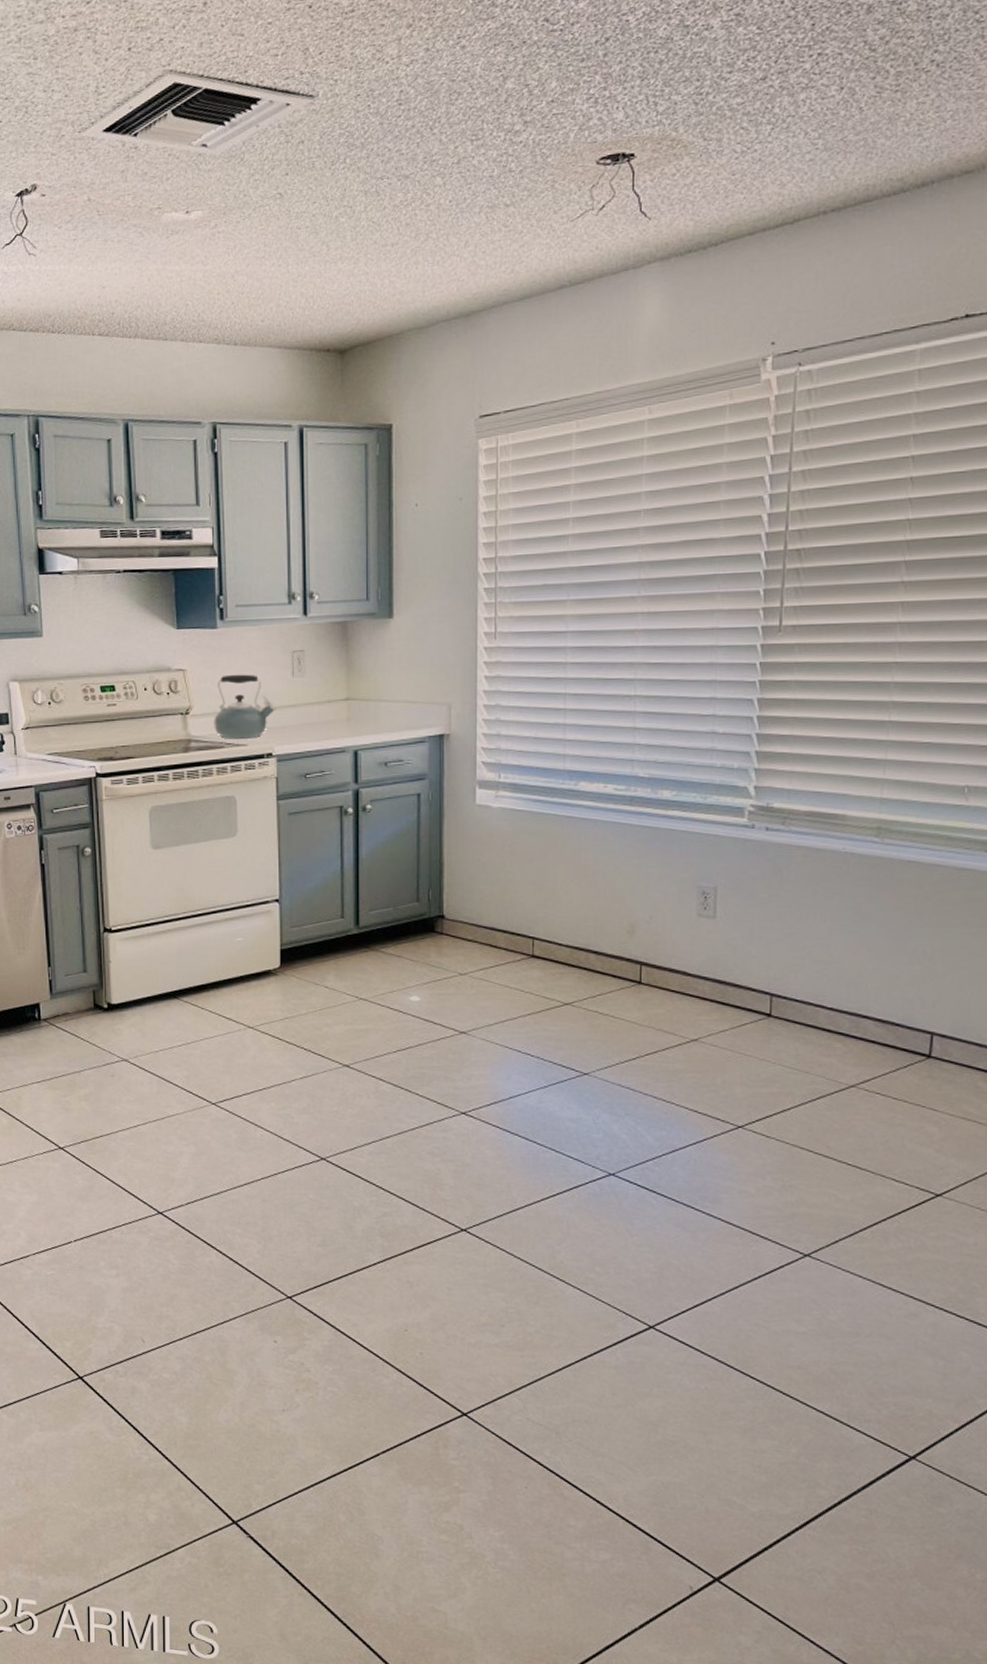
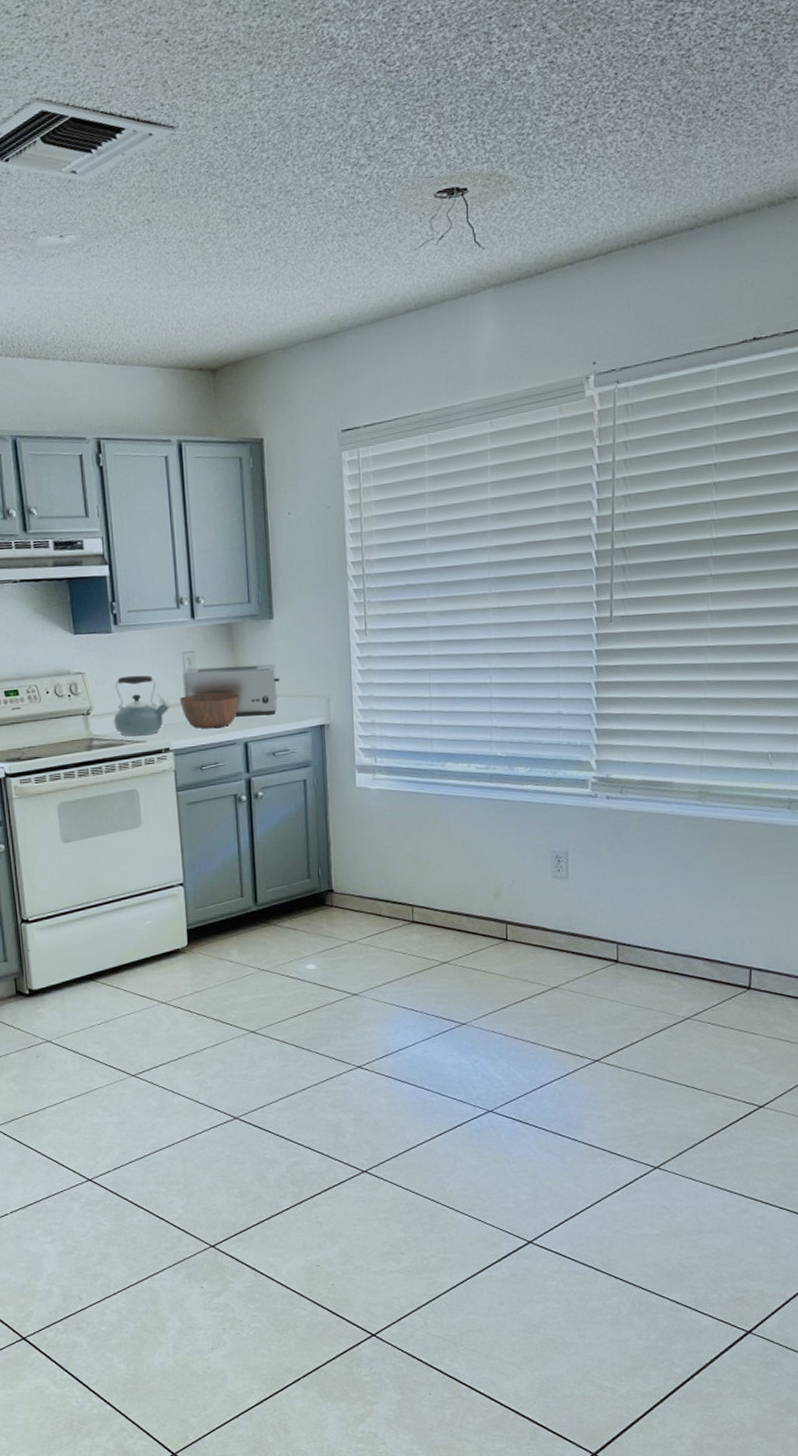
bowl: none [286,695,353,733] -> present [179,692,241,728]
toaster: none [290,666,397,723] -> present [182,664,280,717]

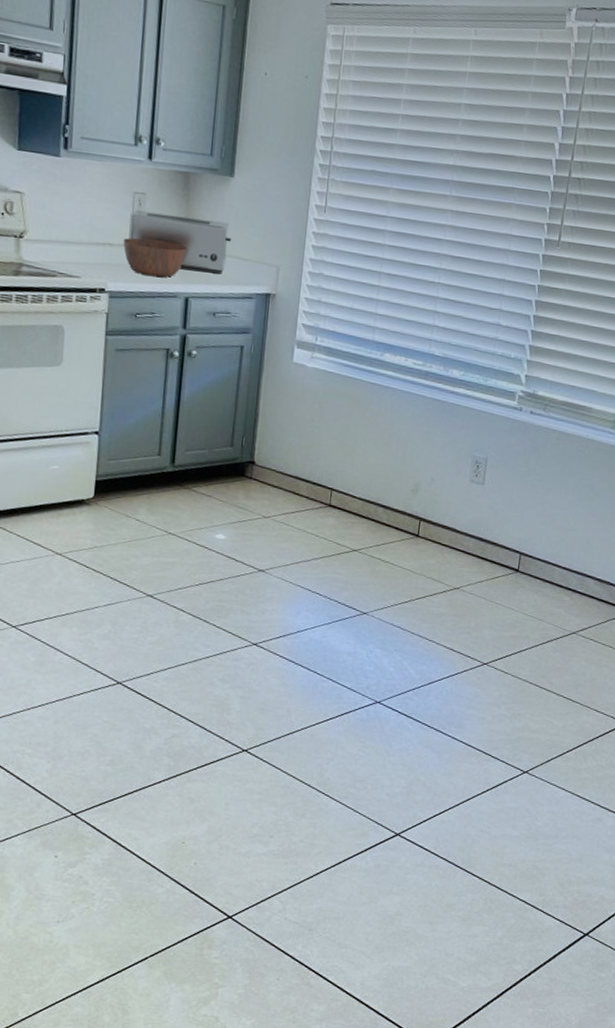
kettle: present [113,675,171,737] -> none [48,204,113,272]

